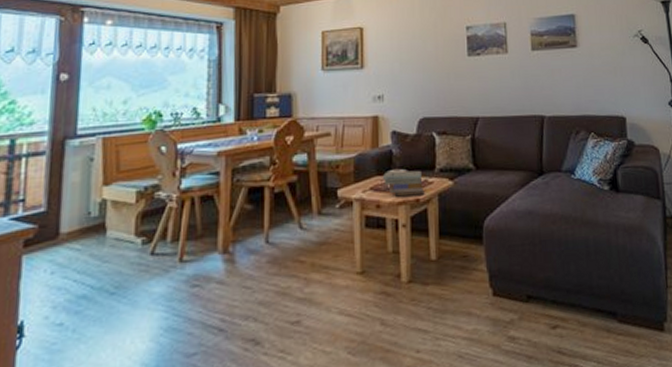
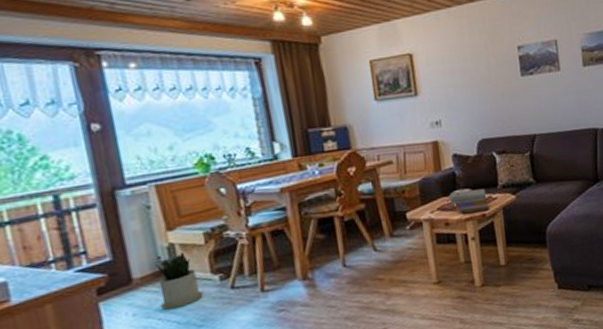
planter: none [78,209,123,271] -> present [154,251,204,310]

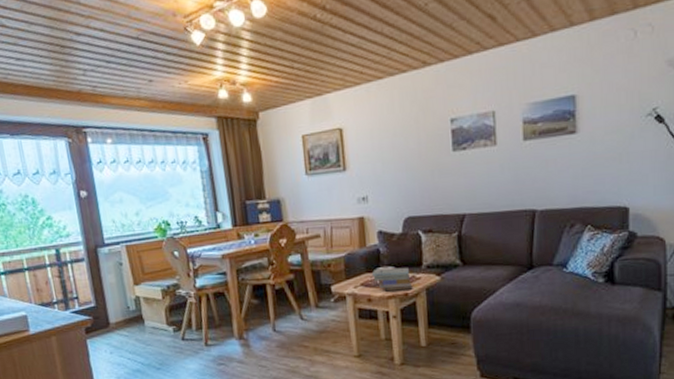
planter: present [154,251,204,310] -> none [125,304,161,352]

